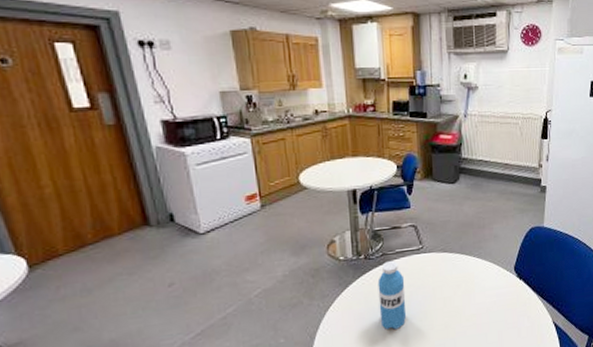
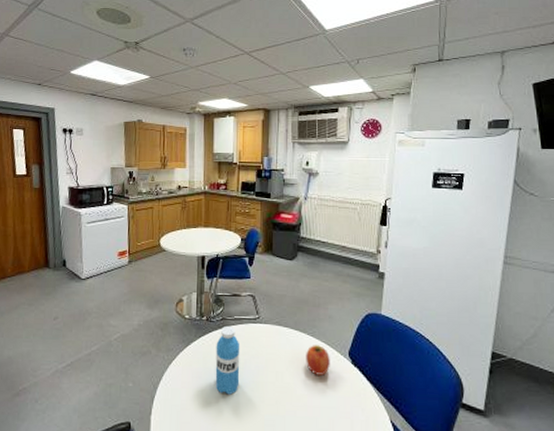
fruit: none [473,265,497,294] -> present [306,345,330,376]

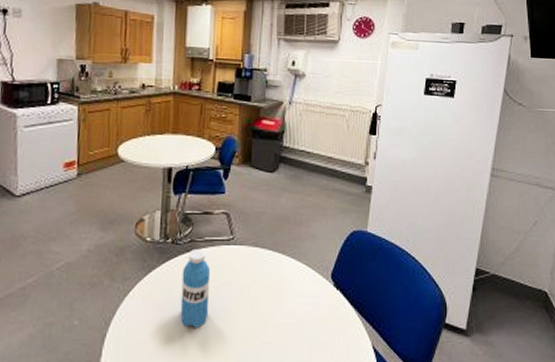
fruit: present [306,345,330,376] -> none [284,267,311,301]

